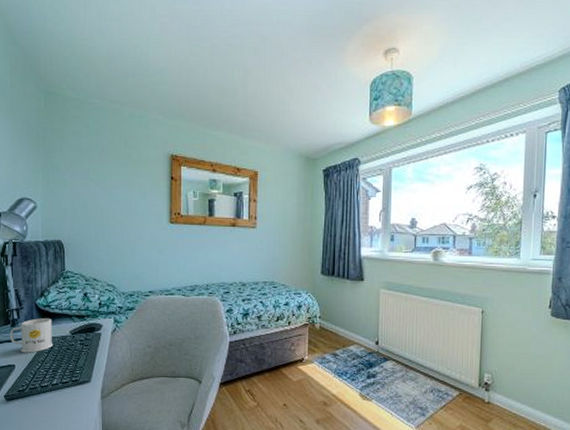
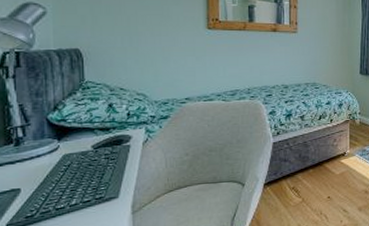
mug: present [10,318,53,353] -> none [13,133,71,174]

